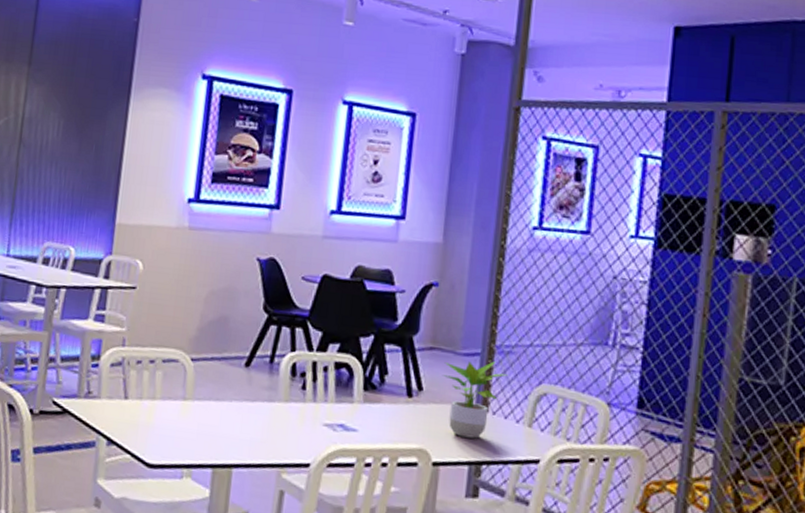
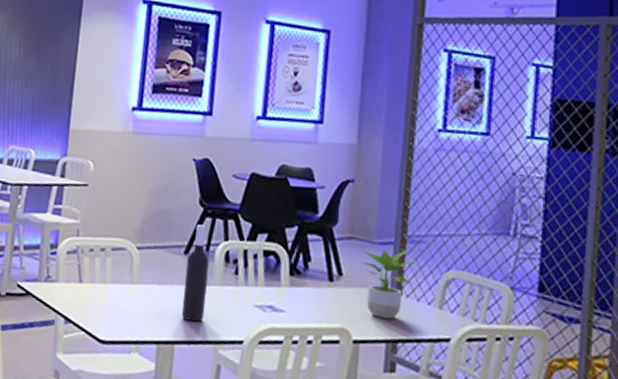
wine bottle: none [240,332,273,443] -> present [181,224,209,322]

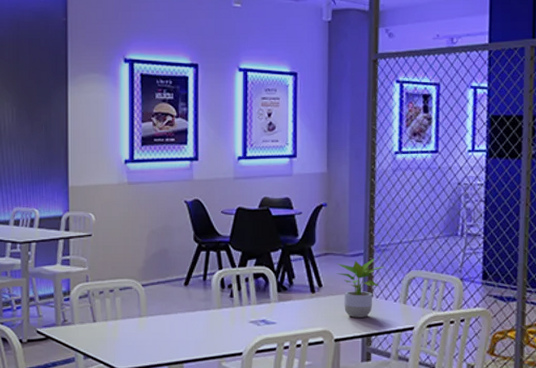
wine bottle: present [181,224,209,322] -> none [187,258,207,342]

